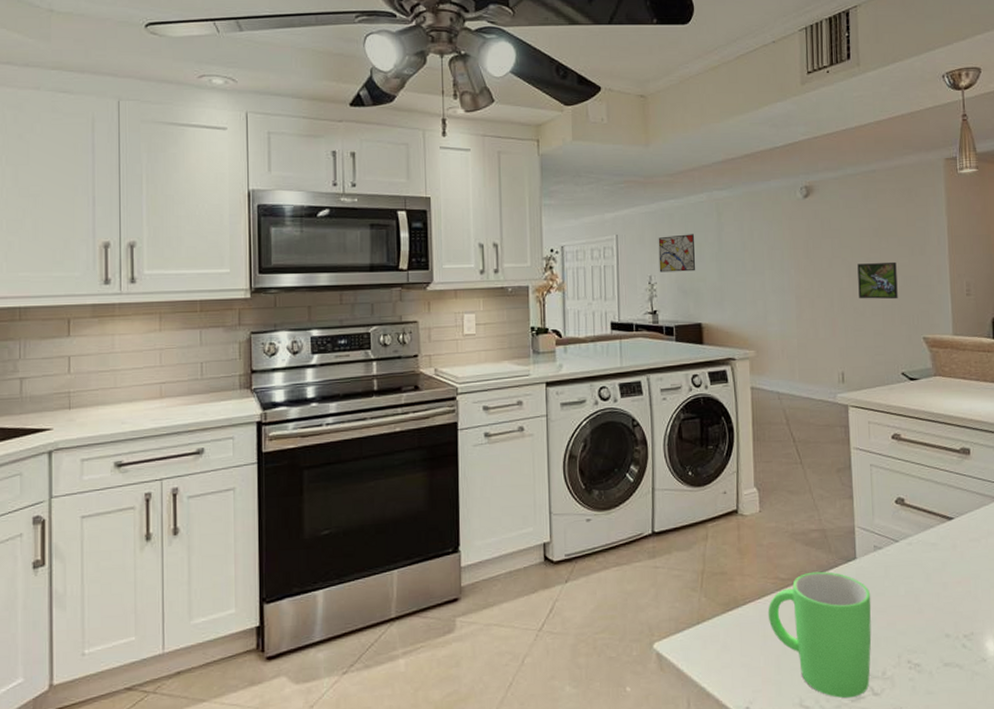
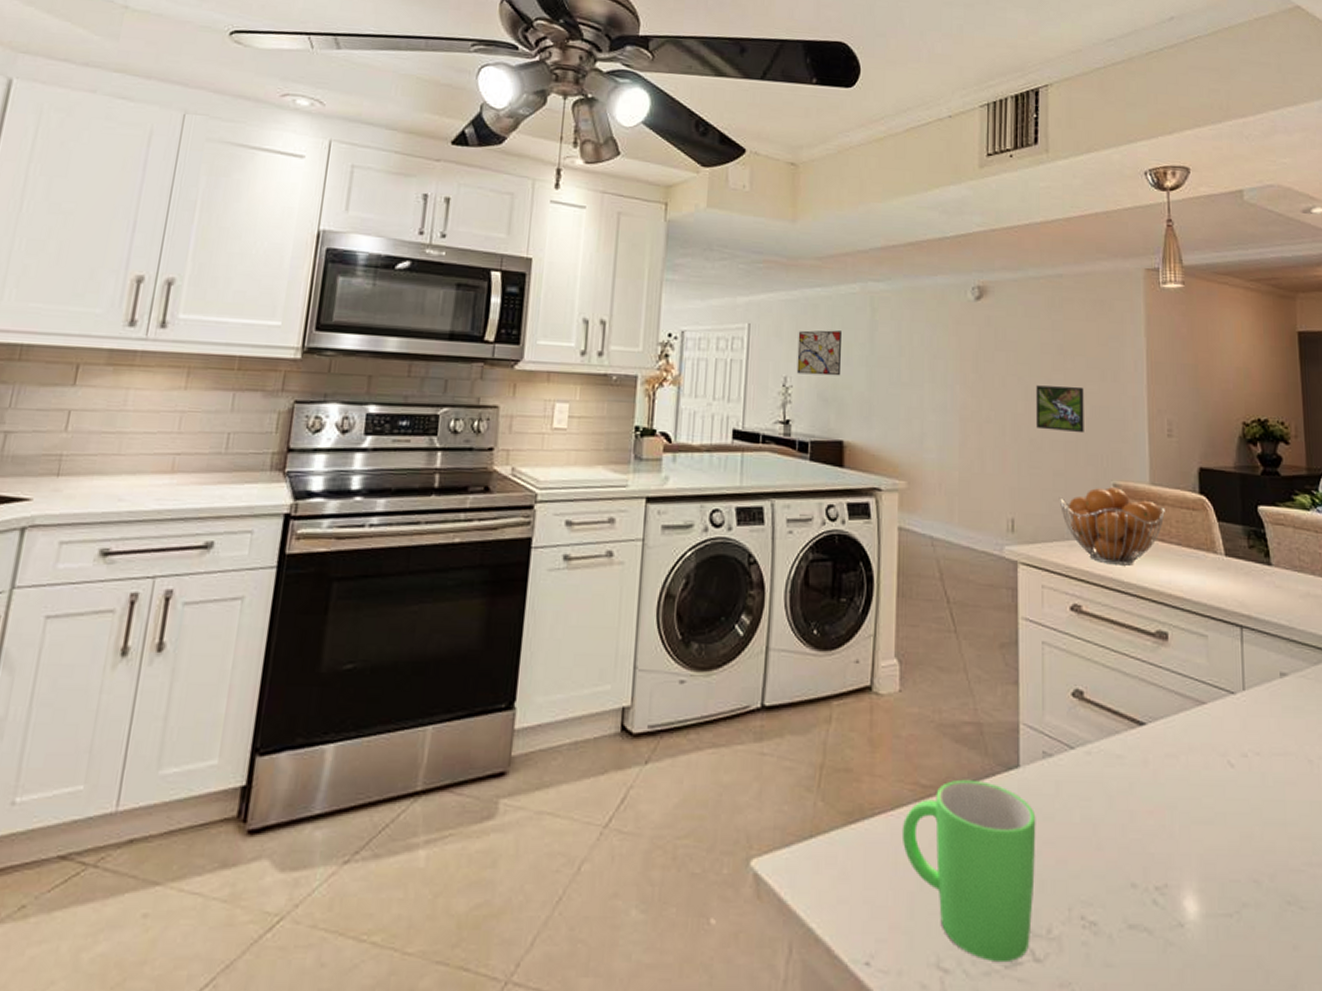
fruit basket: none [879,340,966,401] -> present [1059,487,1165,566]

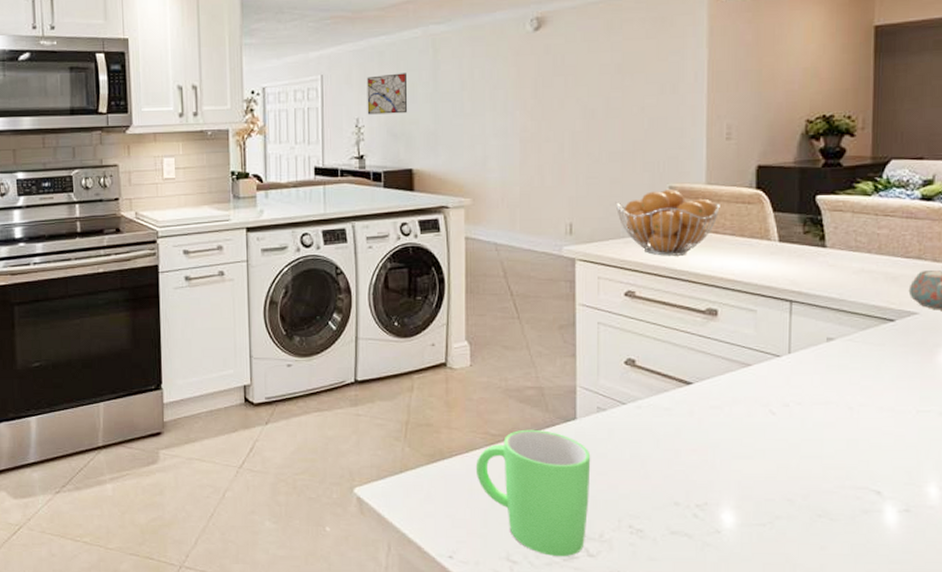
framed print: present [1036,385,1084,433] -> none [594,101,642,144]

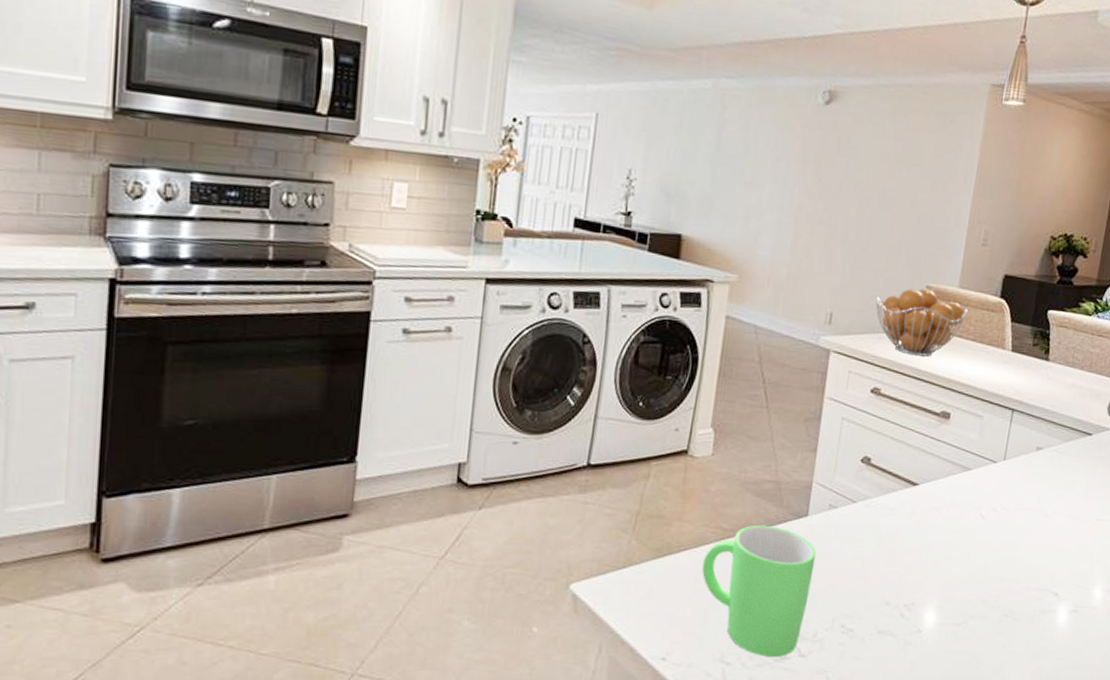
wall art: present [367,73,407,115] -> none [641,124,690,172]

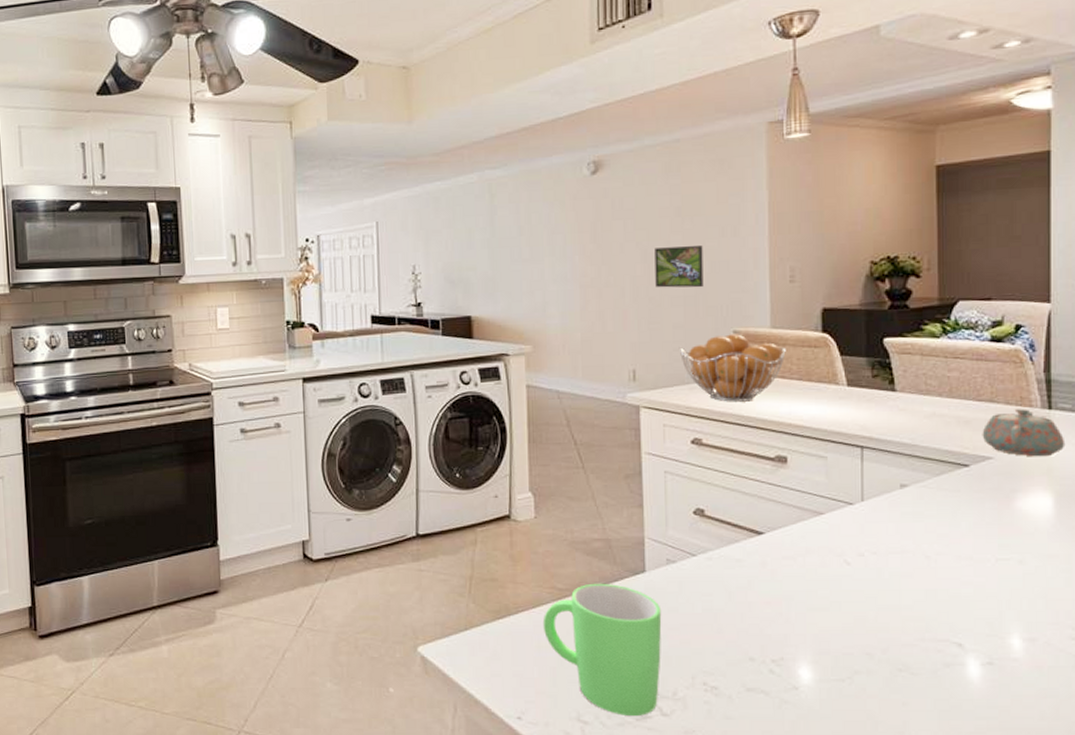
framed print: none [865,192,914,239] -> present [655,244,704,288]

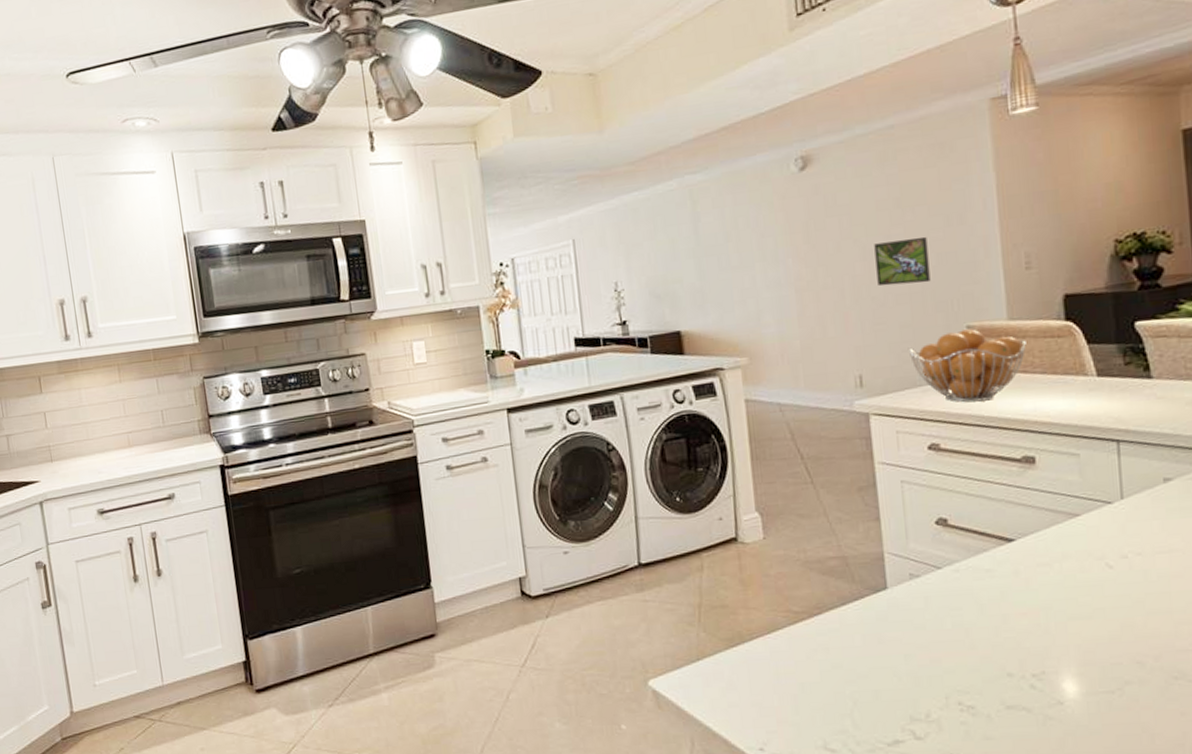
mug: present [542,583,662,717] -> none [779,603,911,742]

